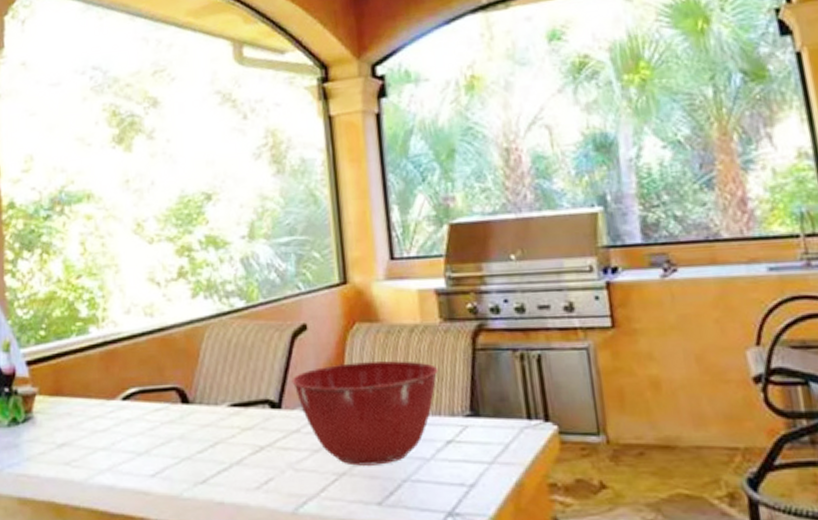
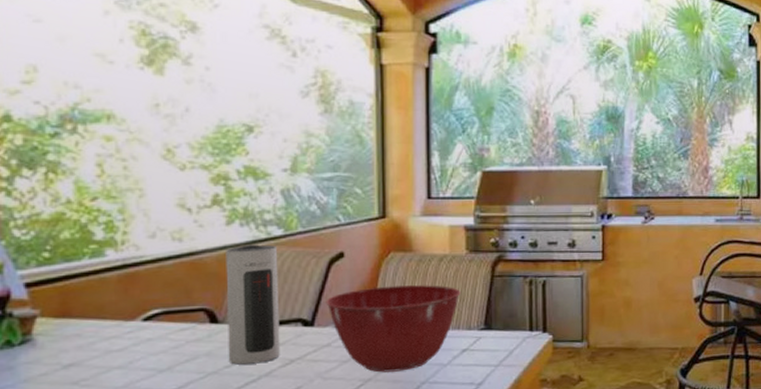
speaker: none [192,318,249,450] -> present [226,244,280,365]

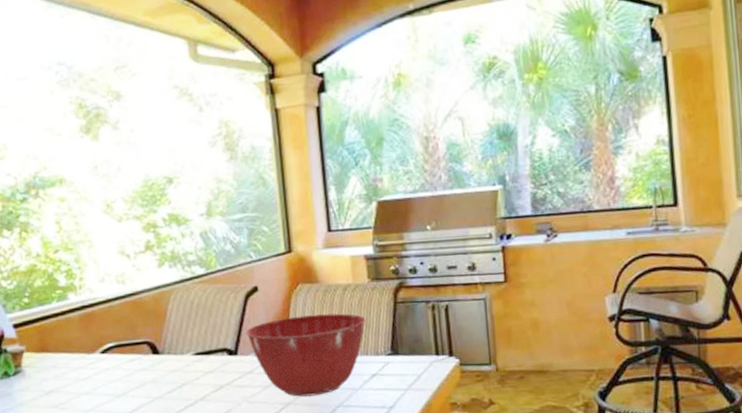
speaker: present [226,244,280,365] -> none [160,283,211,391]

